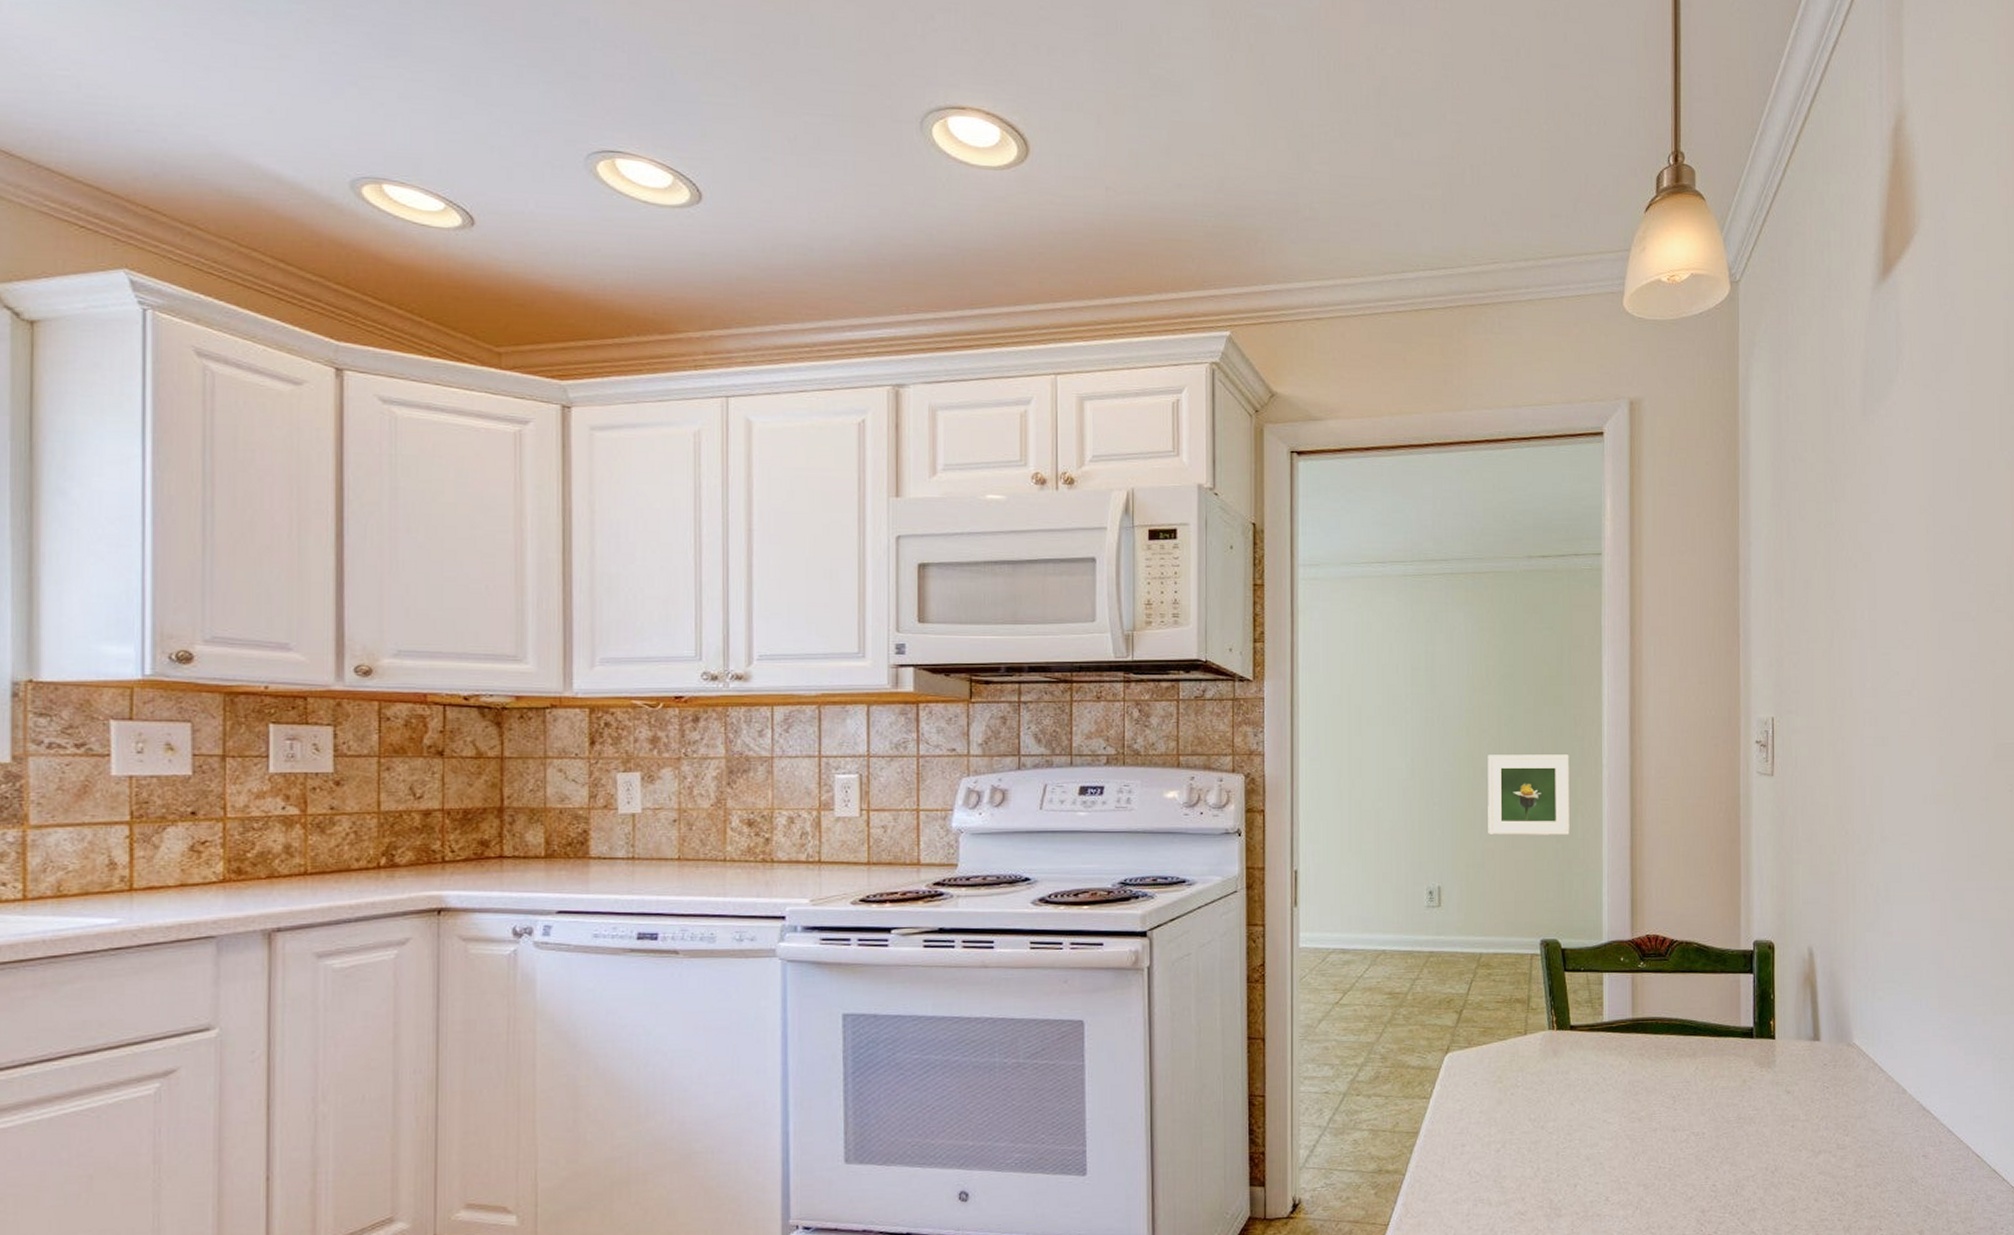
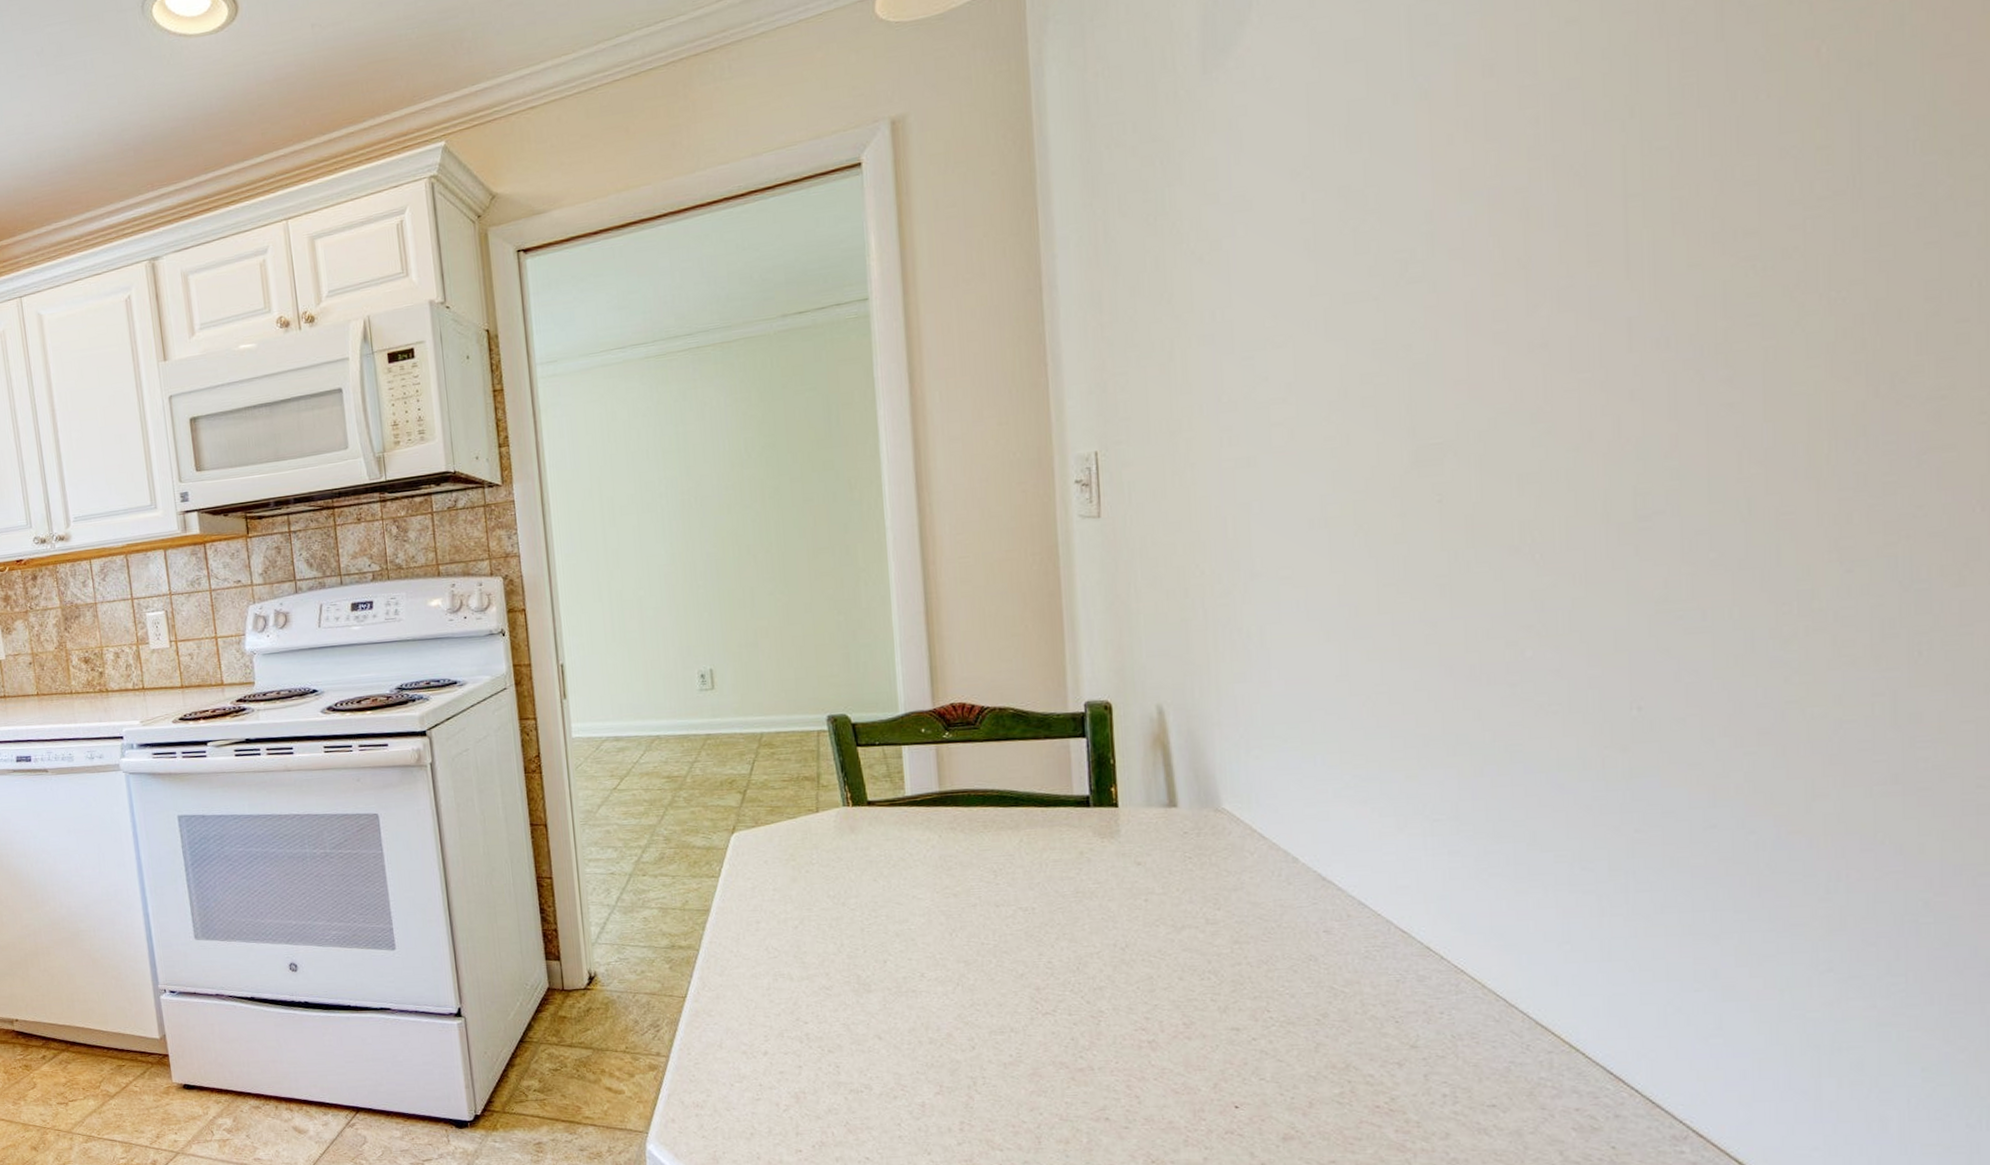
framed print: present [1488,754,1570,835] -> none [753,521,852,612]

